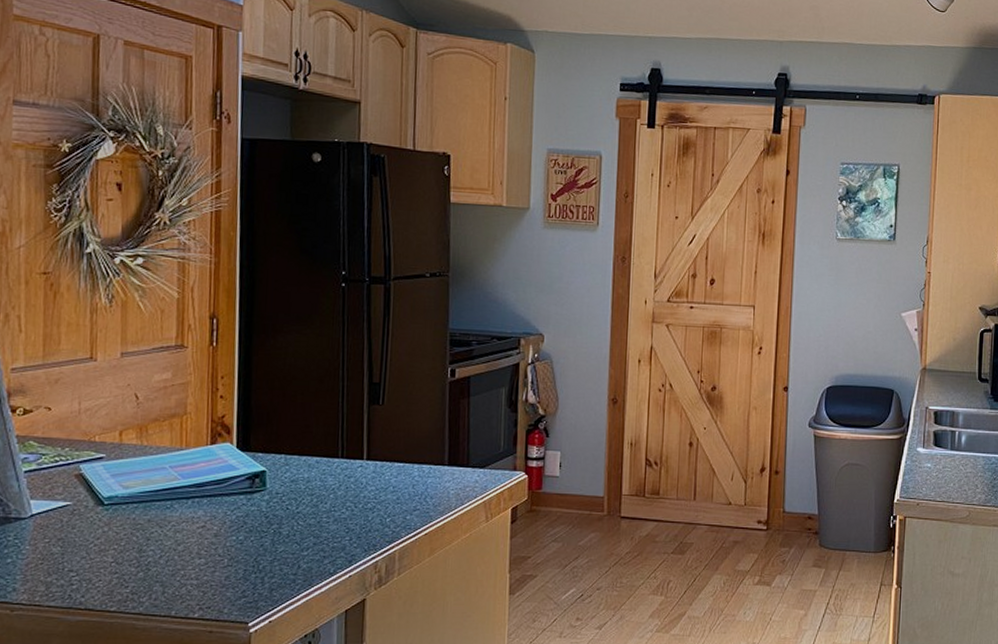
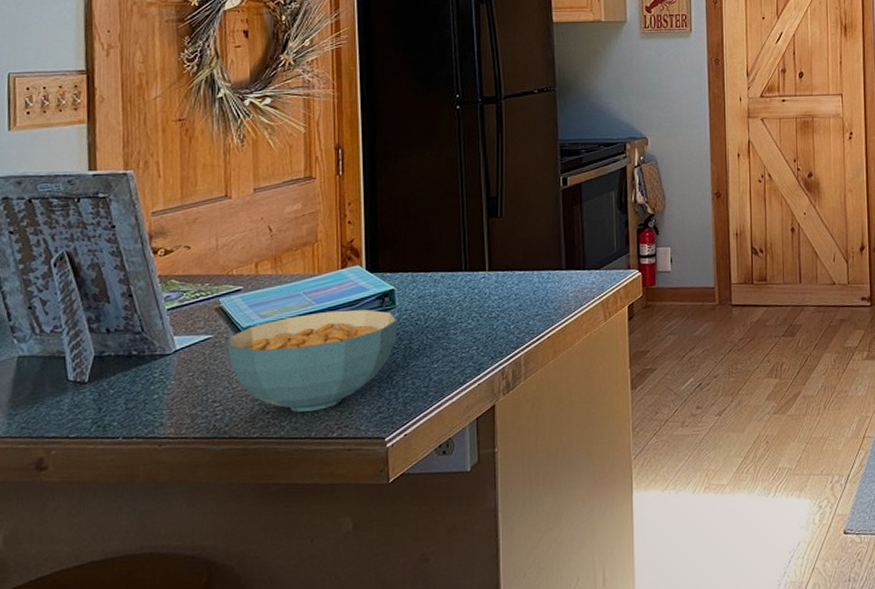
cereal bowl: none [86,487,268,589] -> present [227,309,398,412]

